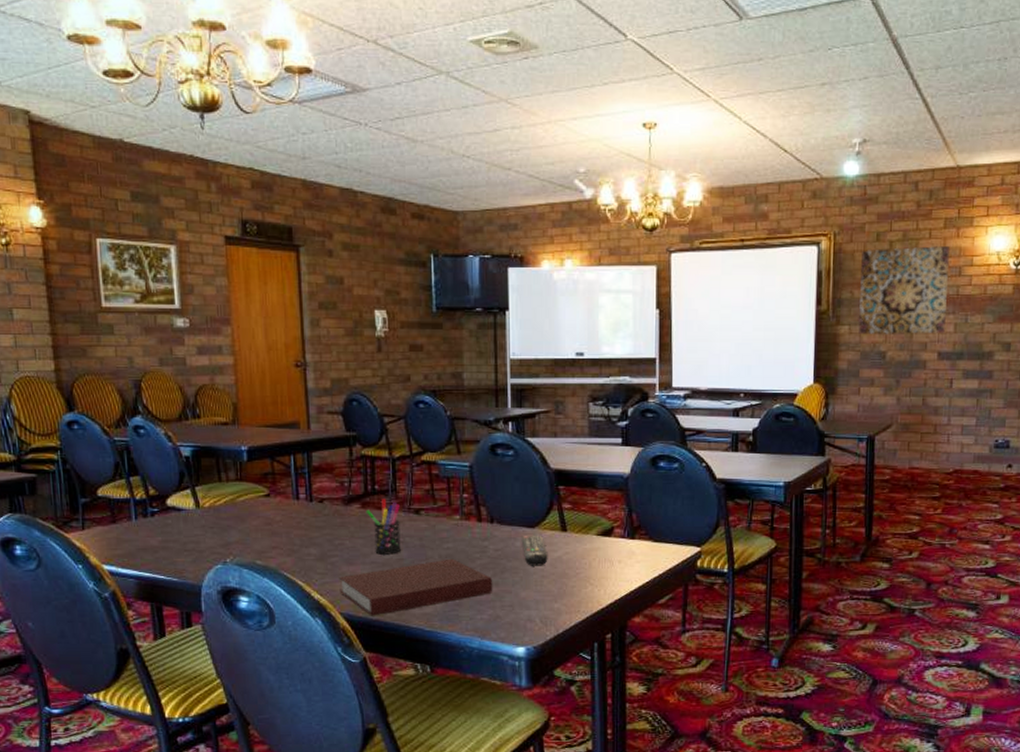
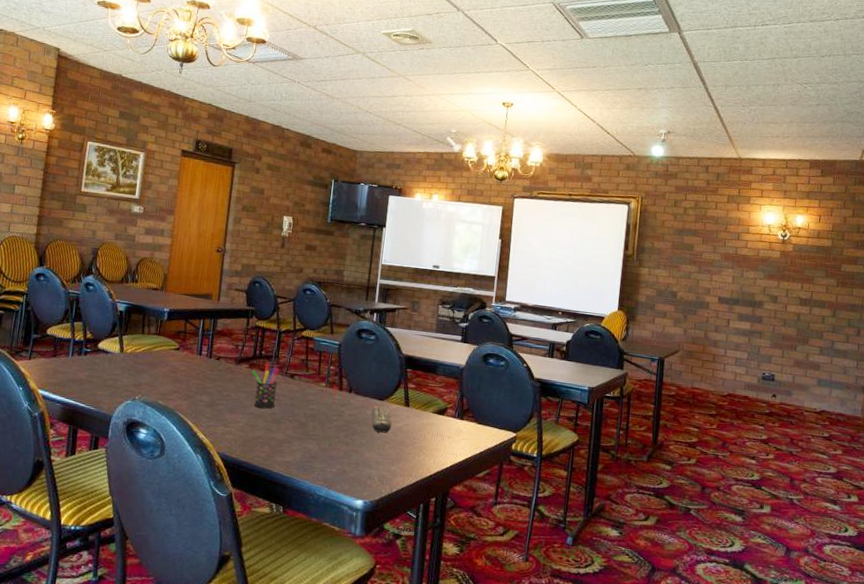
notebook: present [339,558,493,616] -> none [220,418,345,459]
wall art: present [857,246,951,334] -> none [655,212,732,284]

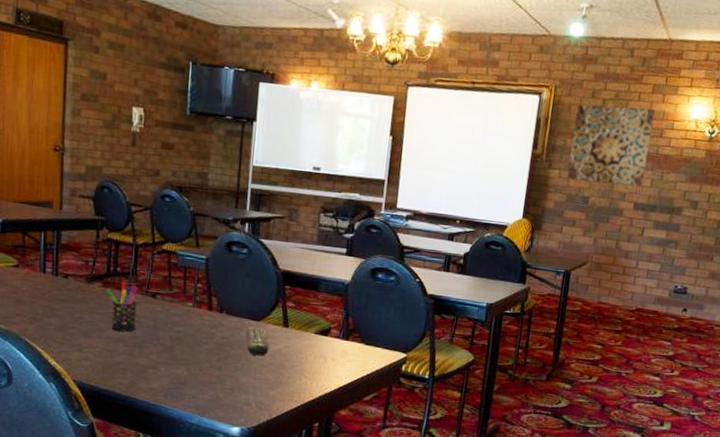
wall art: none [655,212,732,284] -> present [566,104,656,187]

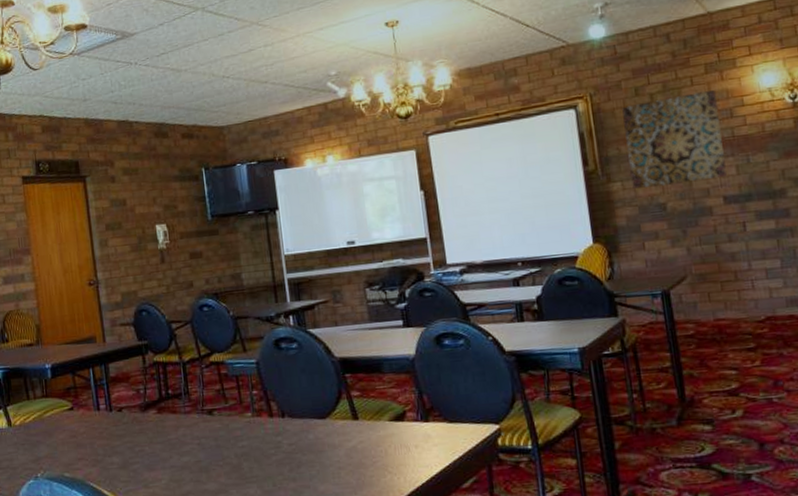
pen holder: present [106,280,138,332] -> none [162,402,199,458]
remote control: present [246,327,269,356] -> none [313,426,343,458]

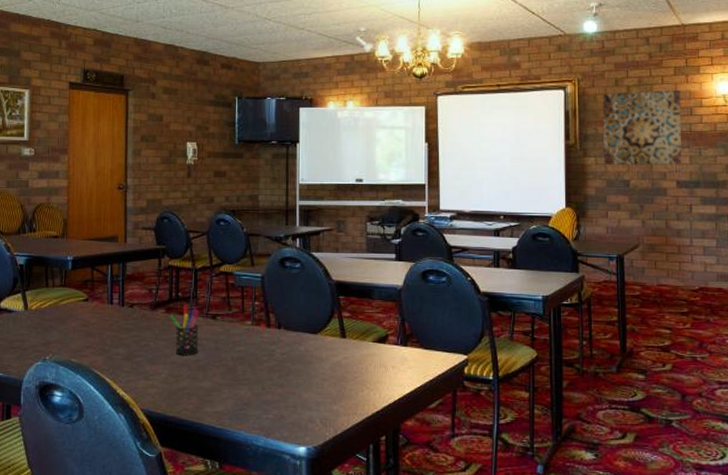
pen holder: none [162,402,199,458] -> present [169,305,199,356]

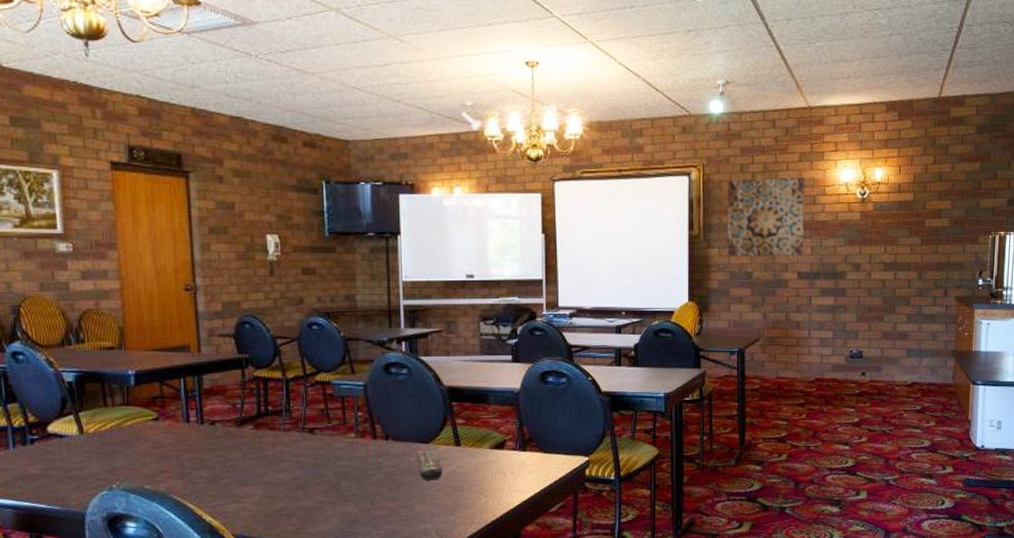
pen holder: present [169,305,199,356] -> none [259,419,297,475]
remote control: none [305,341,329,370] -> present [416,451,443,481]

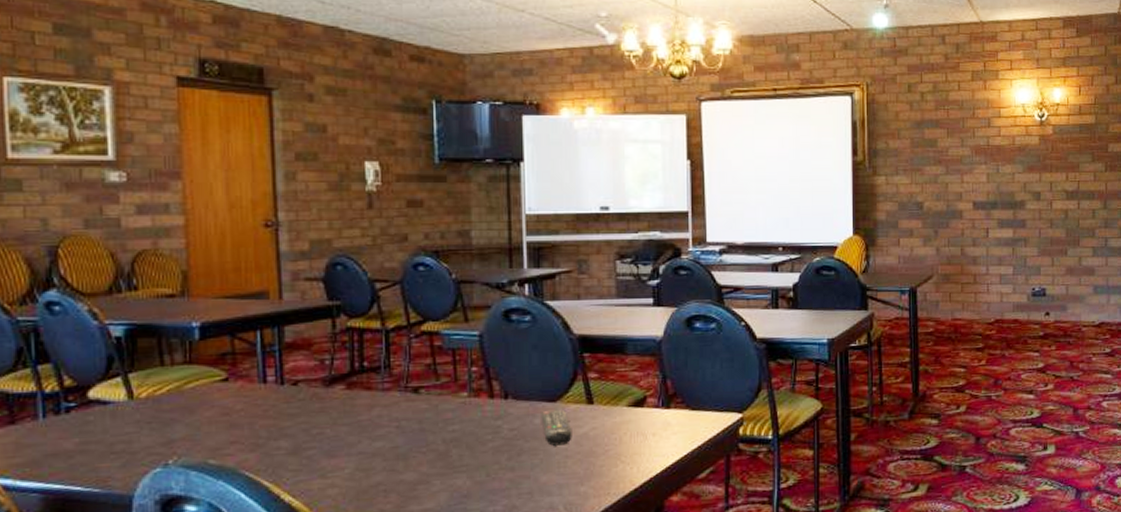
wall art: present [726,177,806,256] -> none [894,98,979,184]

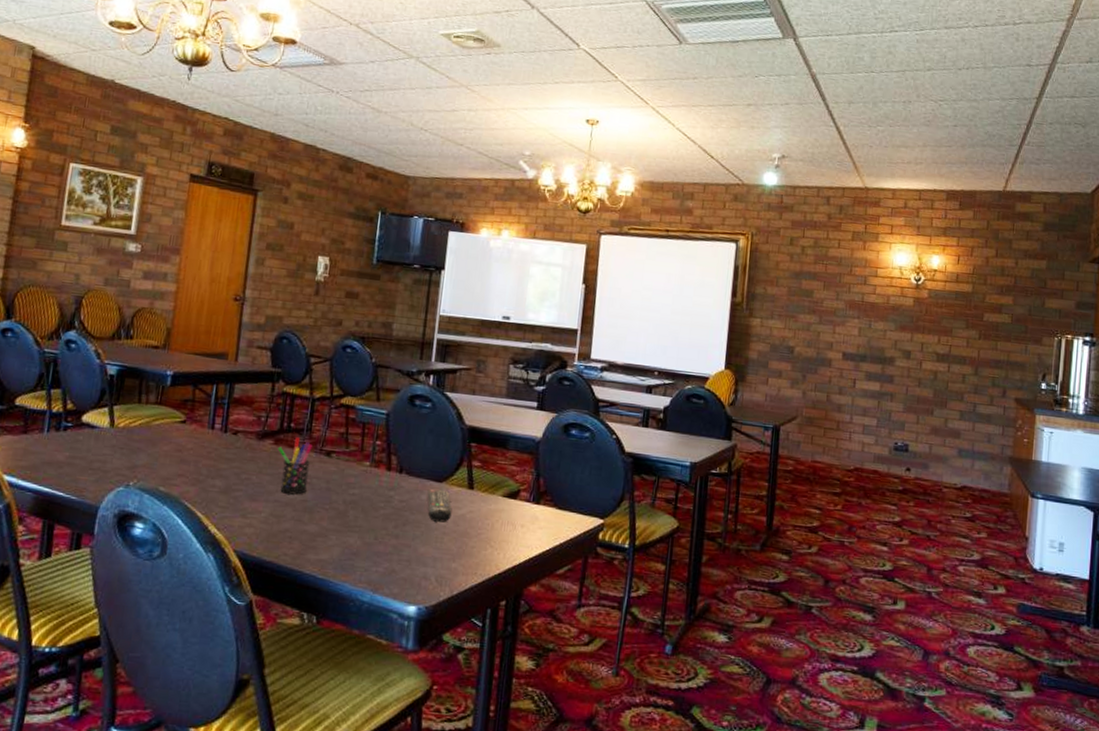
pen holder: none [352,377,397,443] -> present [277,437,312,495]

